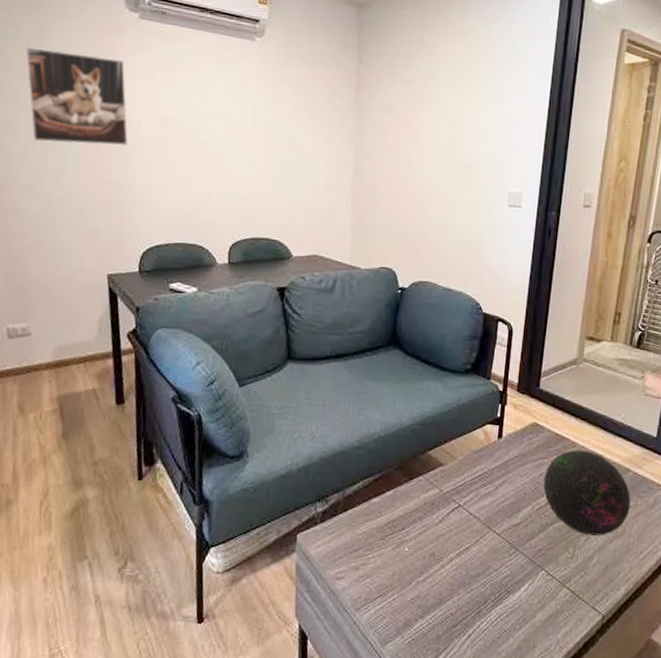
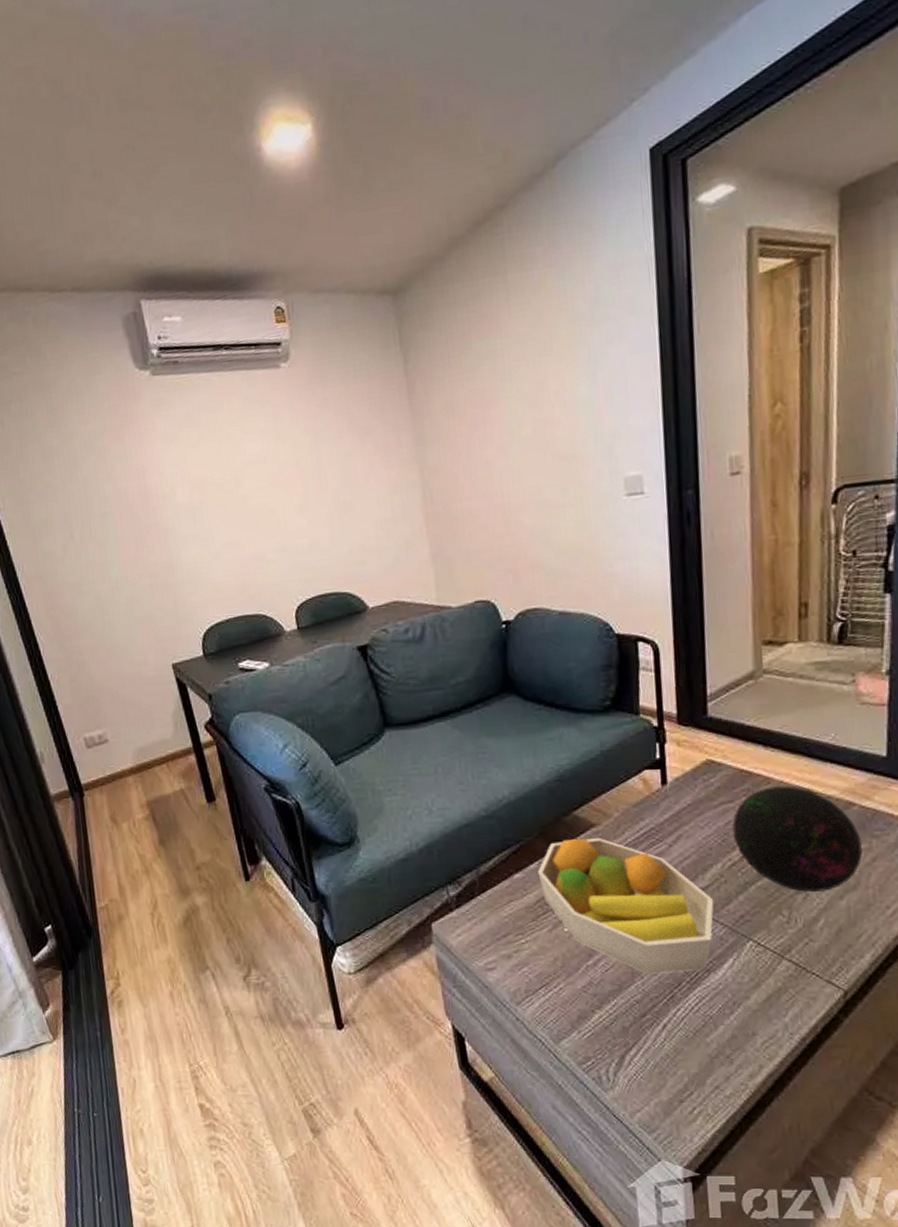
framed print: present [25,47,129,147] -> none [44,427,166,536]
fruit bowl: none [392,473,522,593] -> present [538,838,714,975]

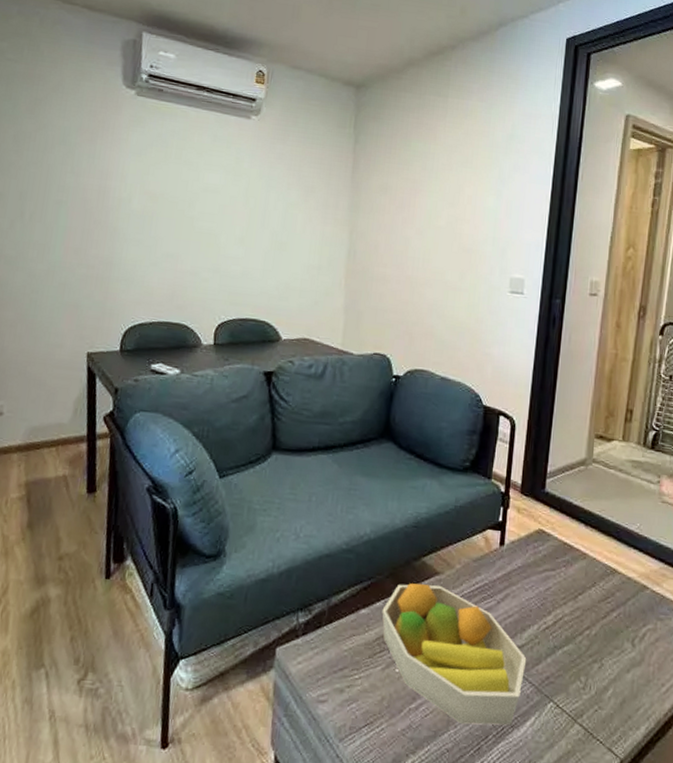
decorative orb: present [732,785,862,892] -> none [550,561,649,663]

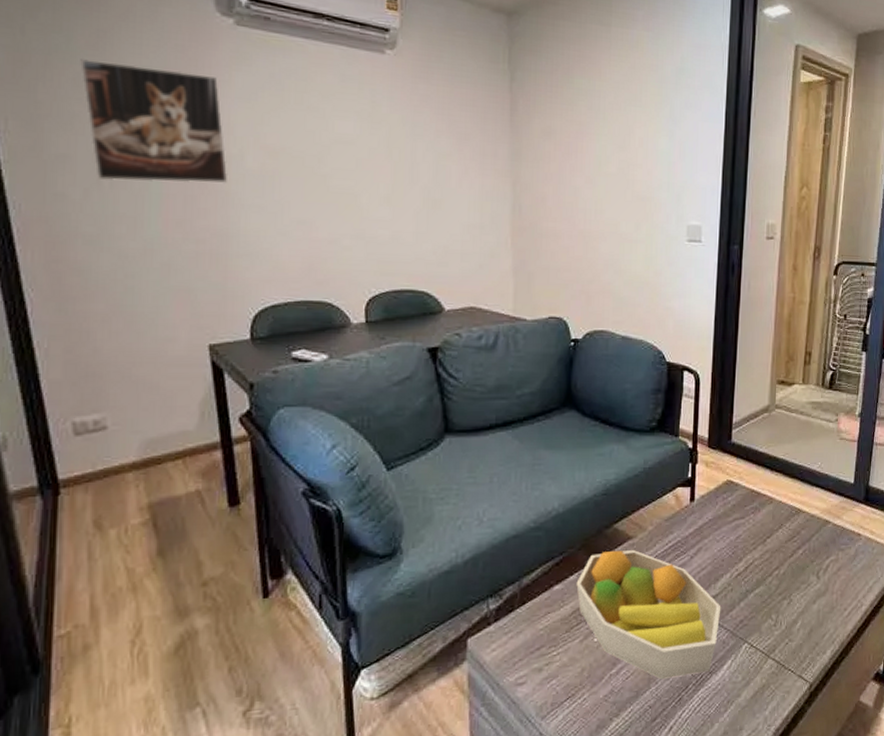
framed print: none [19,121,118,221] -> present [80,59,229,184]

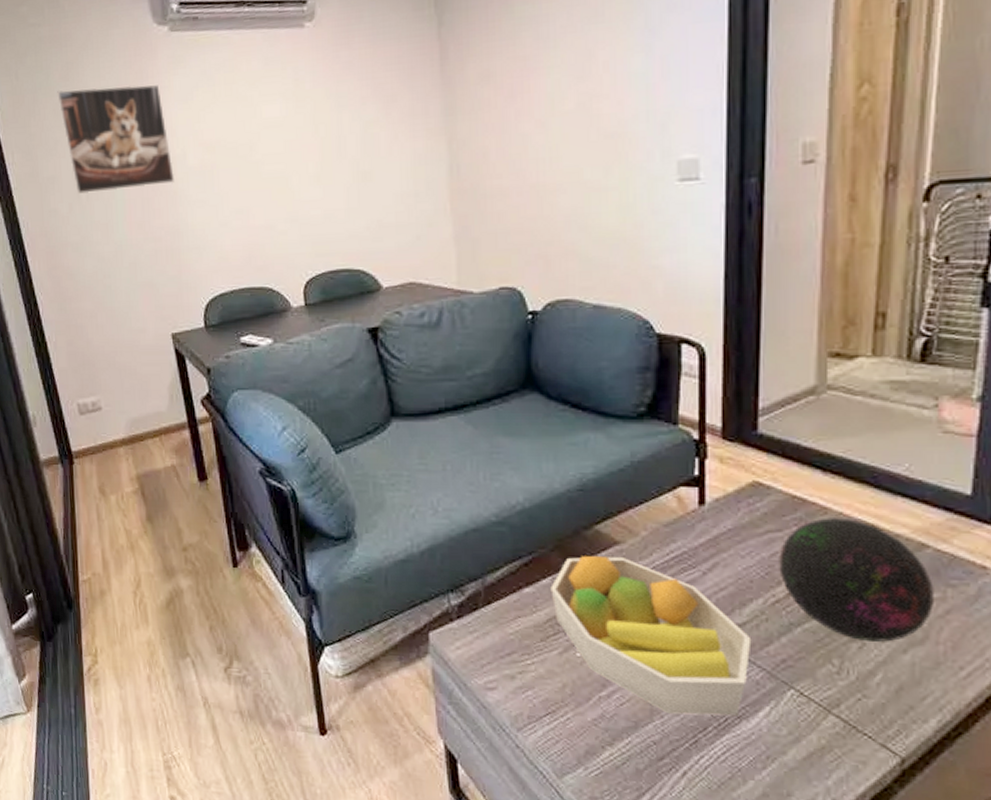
decorative orb: none [741,505,832,598] -> present [779,518,933,642]

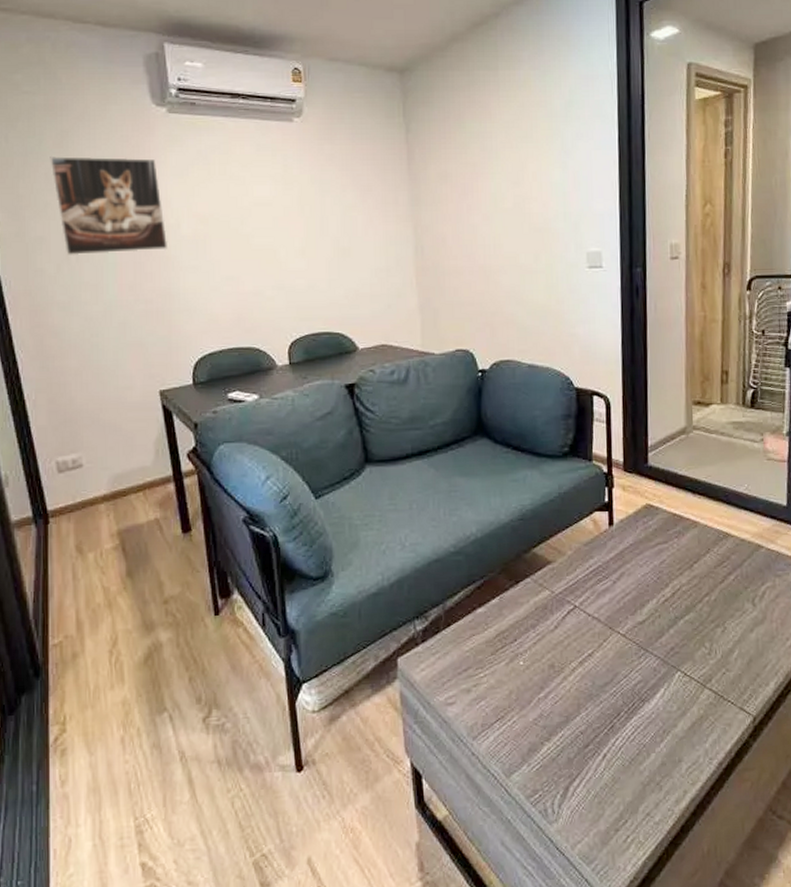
fruit bowl: present [550,555,752,716] -> none [499,574,650,706]
decorative orb: present [779,518,933,642] -> none [666,529,768,626]

